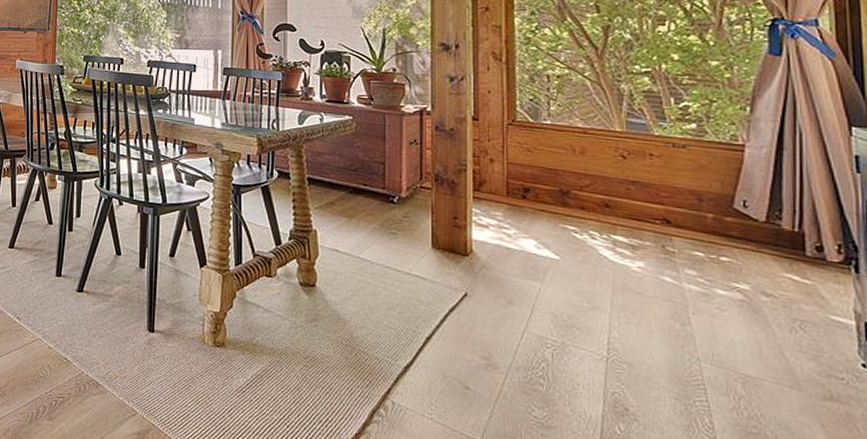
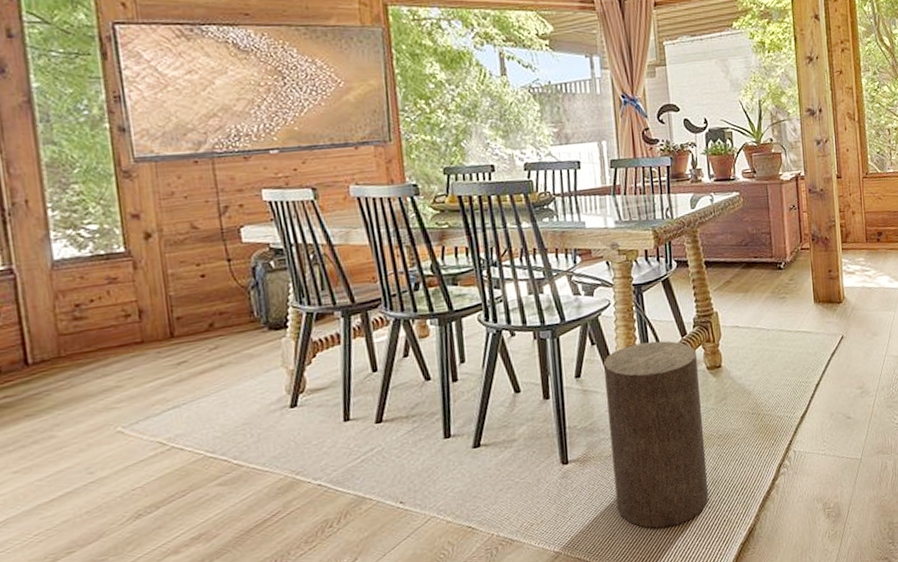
stool: none [194,240,291,431] -> present [603,340,709,529]

